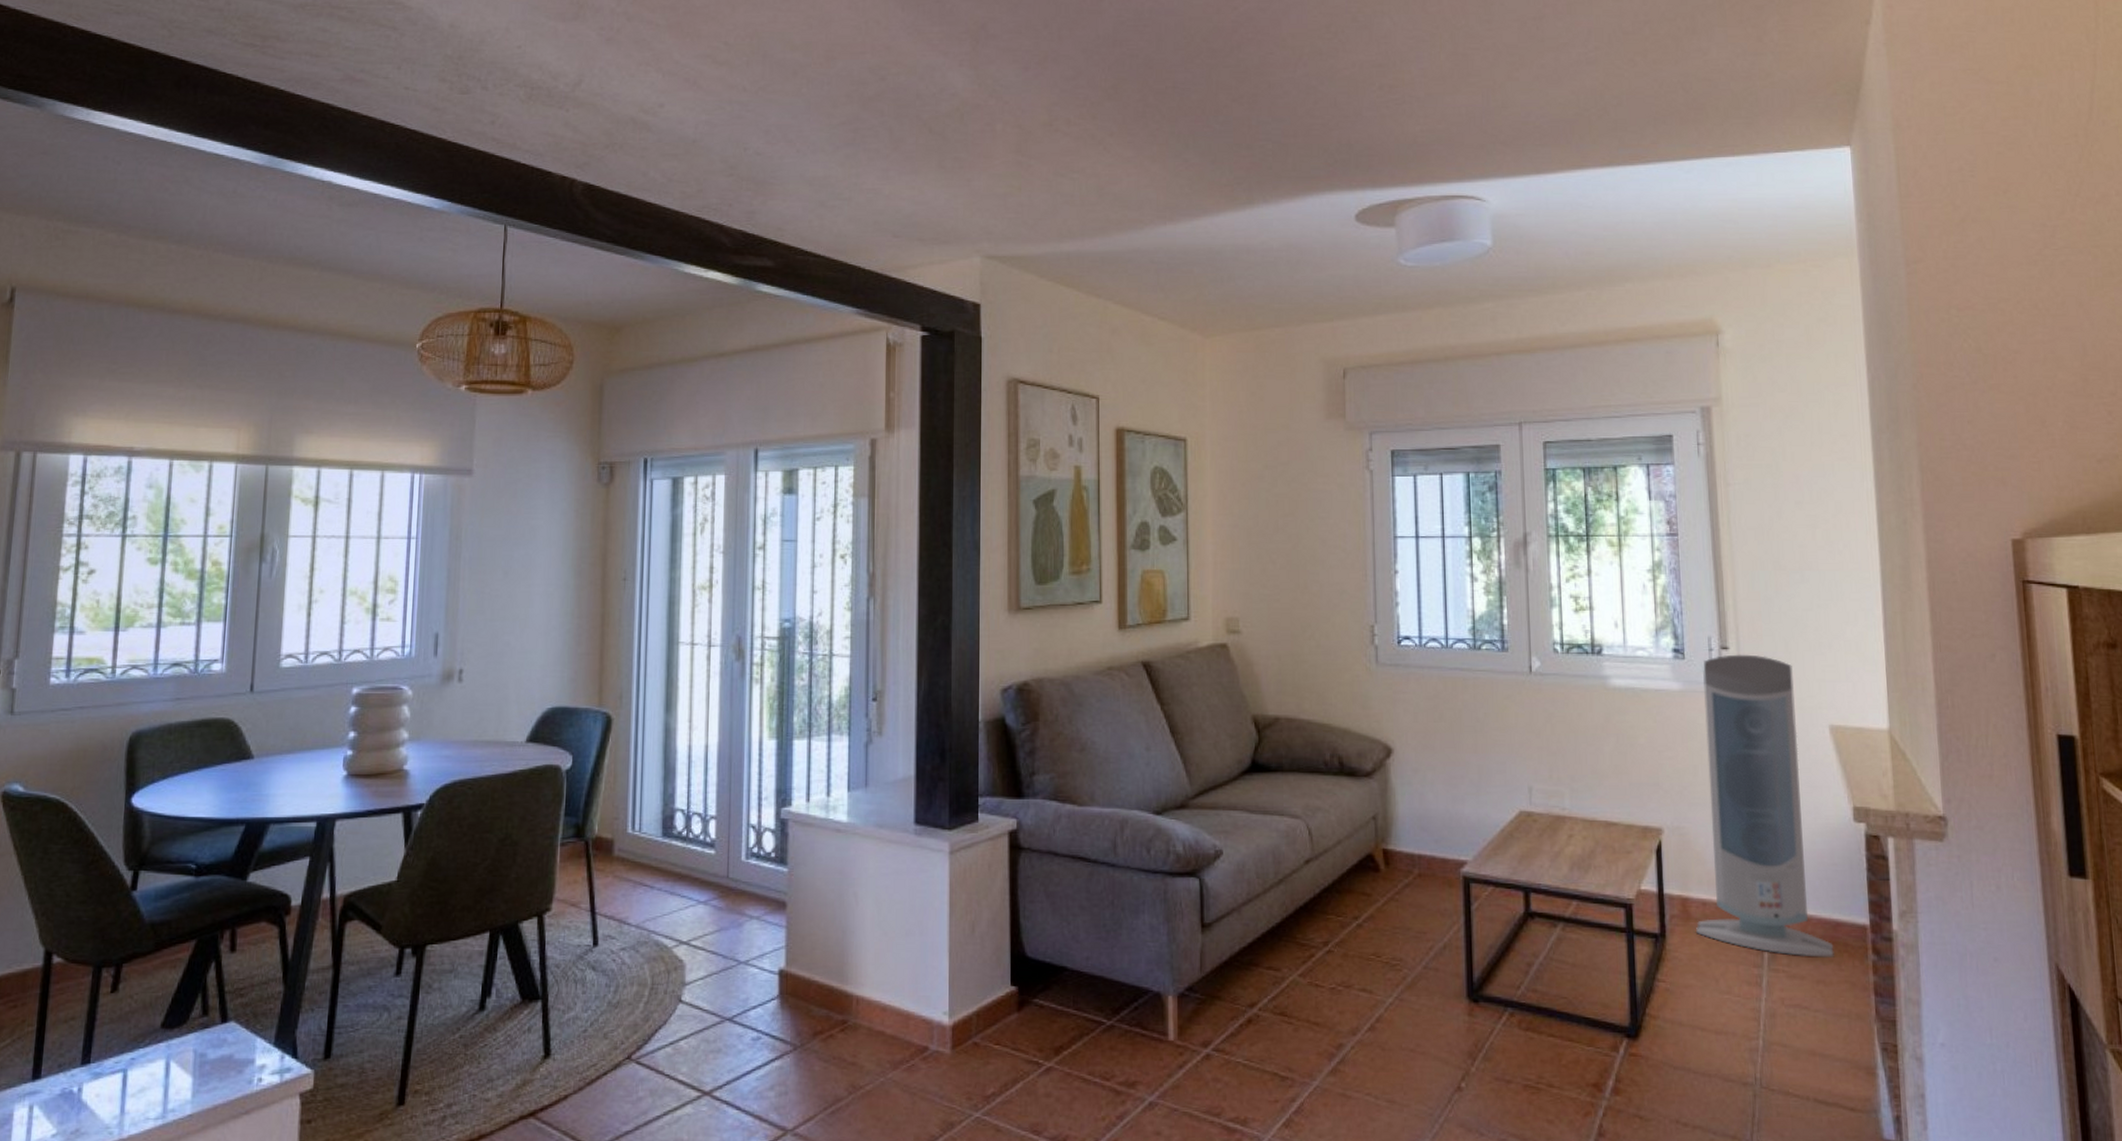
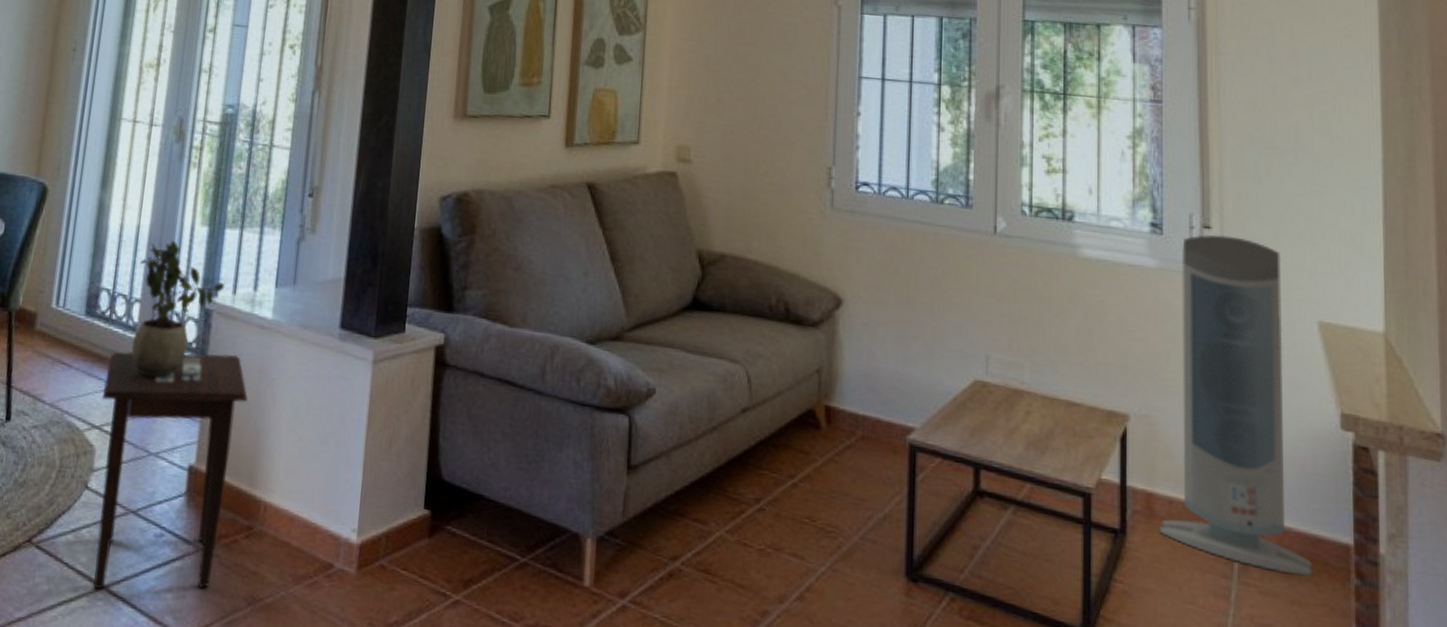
side table: none [686,860,830,1096] -> present [93,351,248,590]
potted plant: none [711,756,798,889] -> present [130,240,225,378]

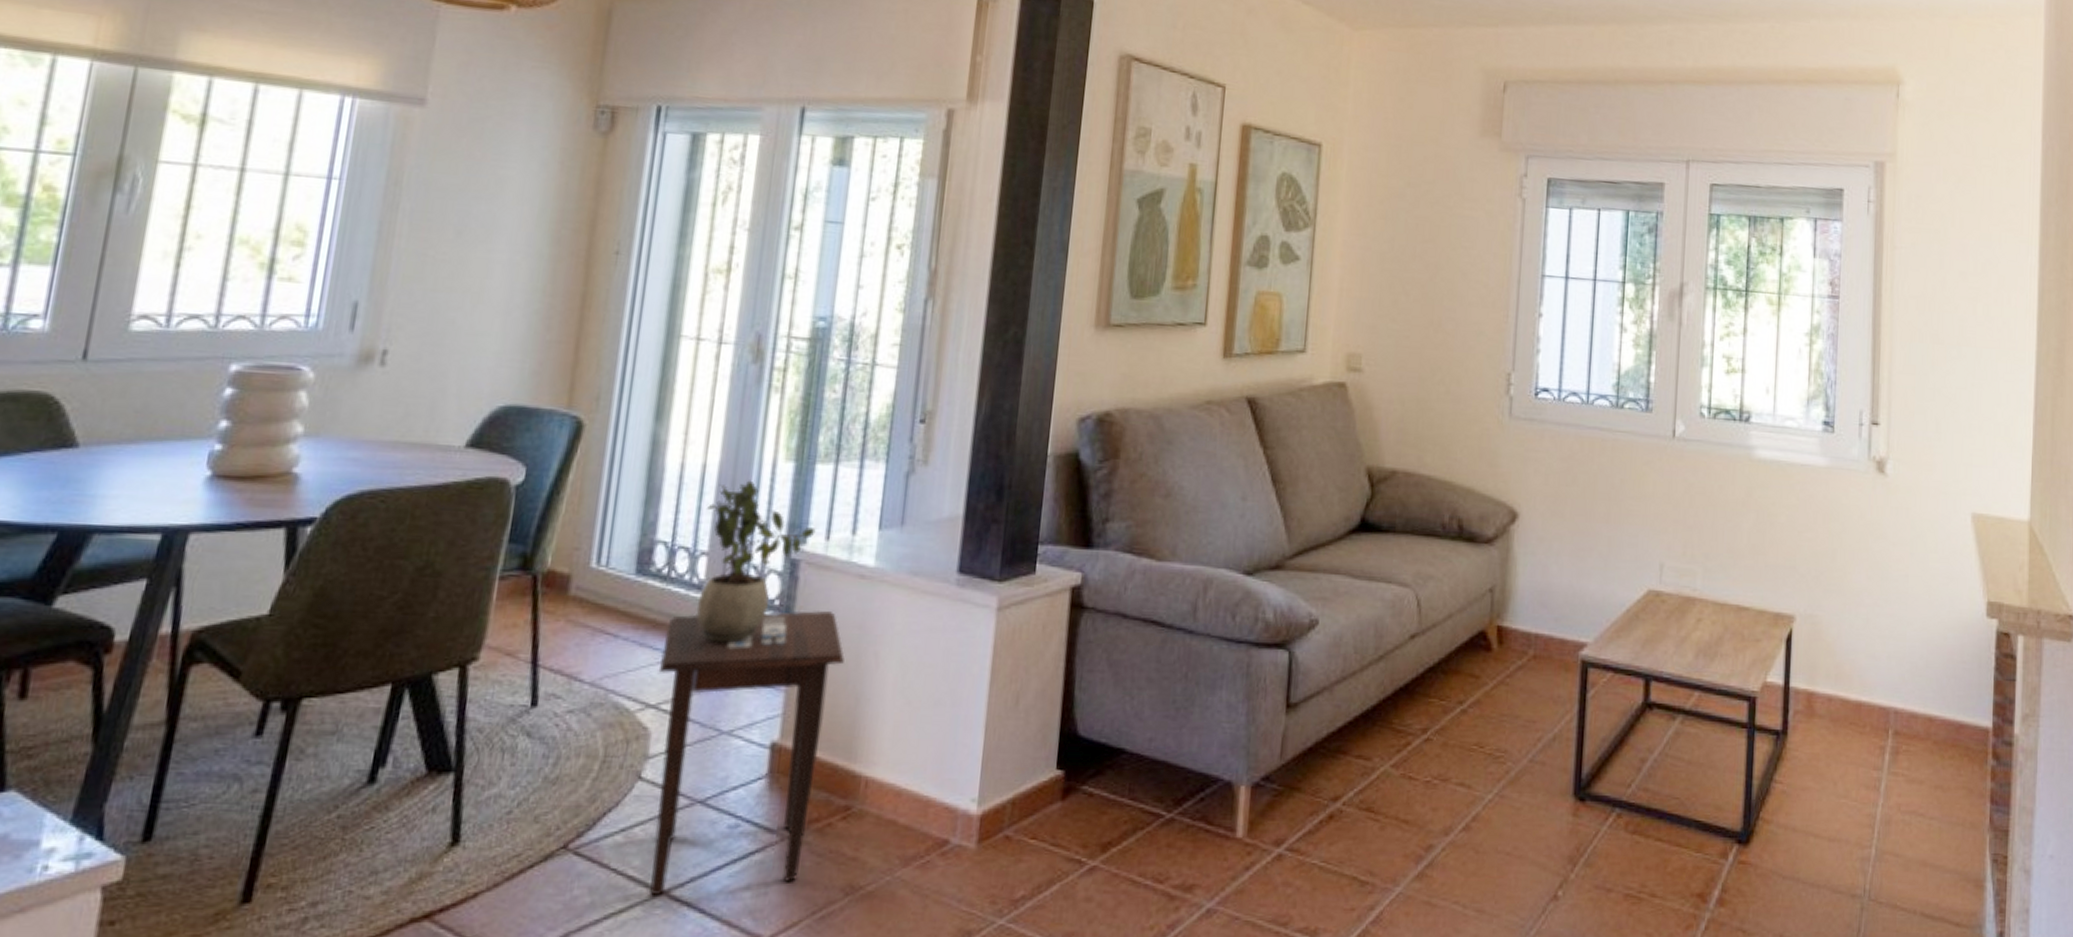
air purifier: present [1160,234,1313,577] -> none [1819,431,1955,762]

